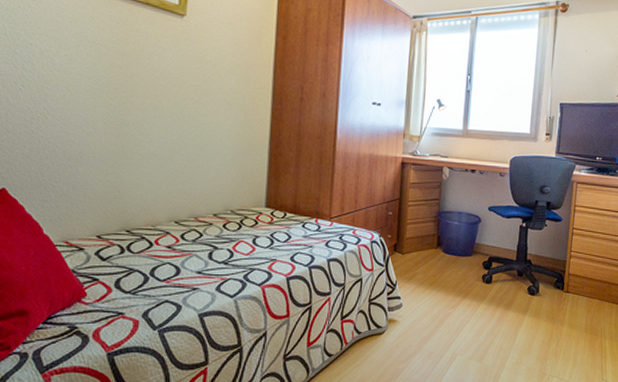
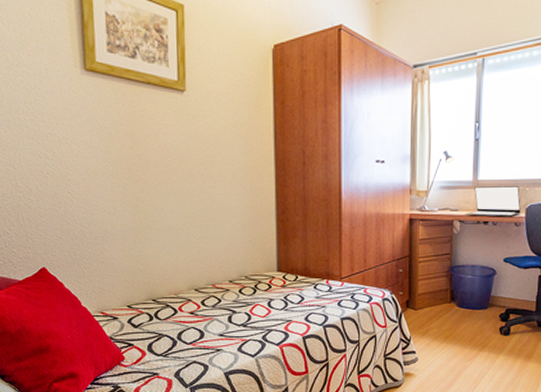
laptop: none [454,135,506,167] -> present [465,185,521,217]

